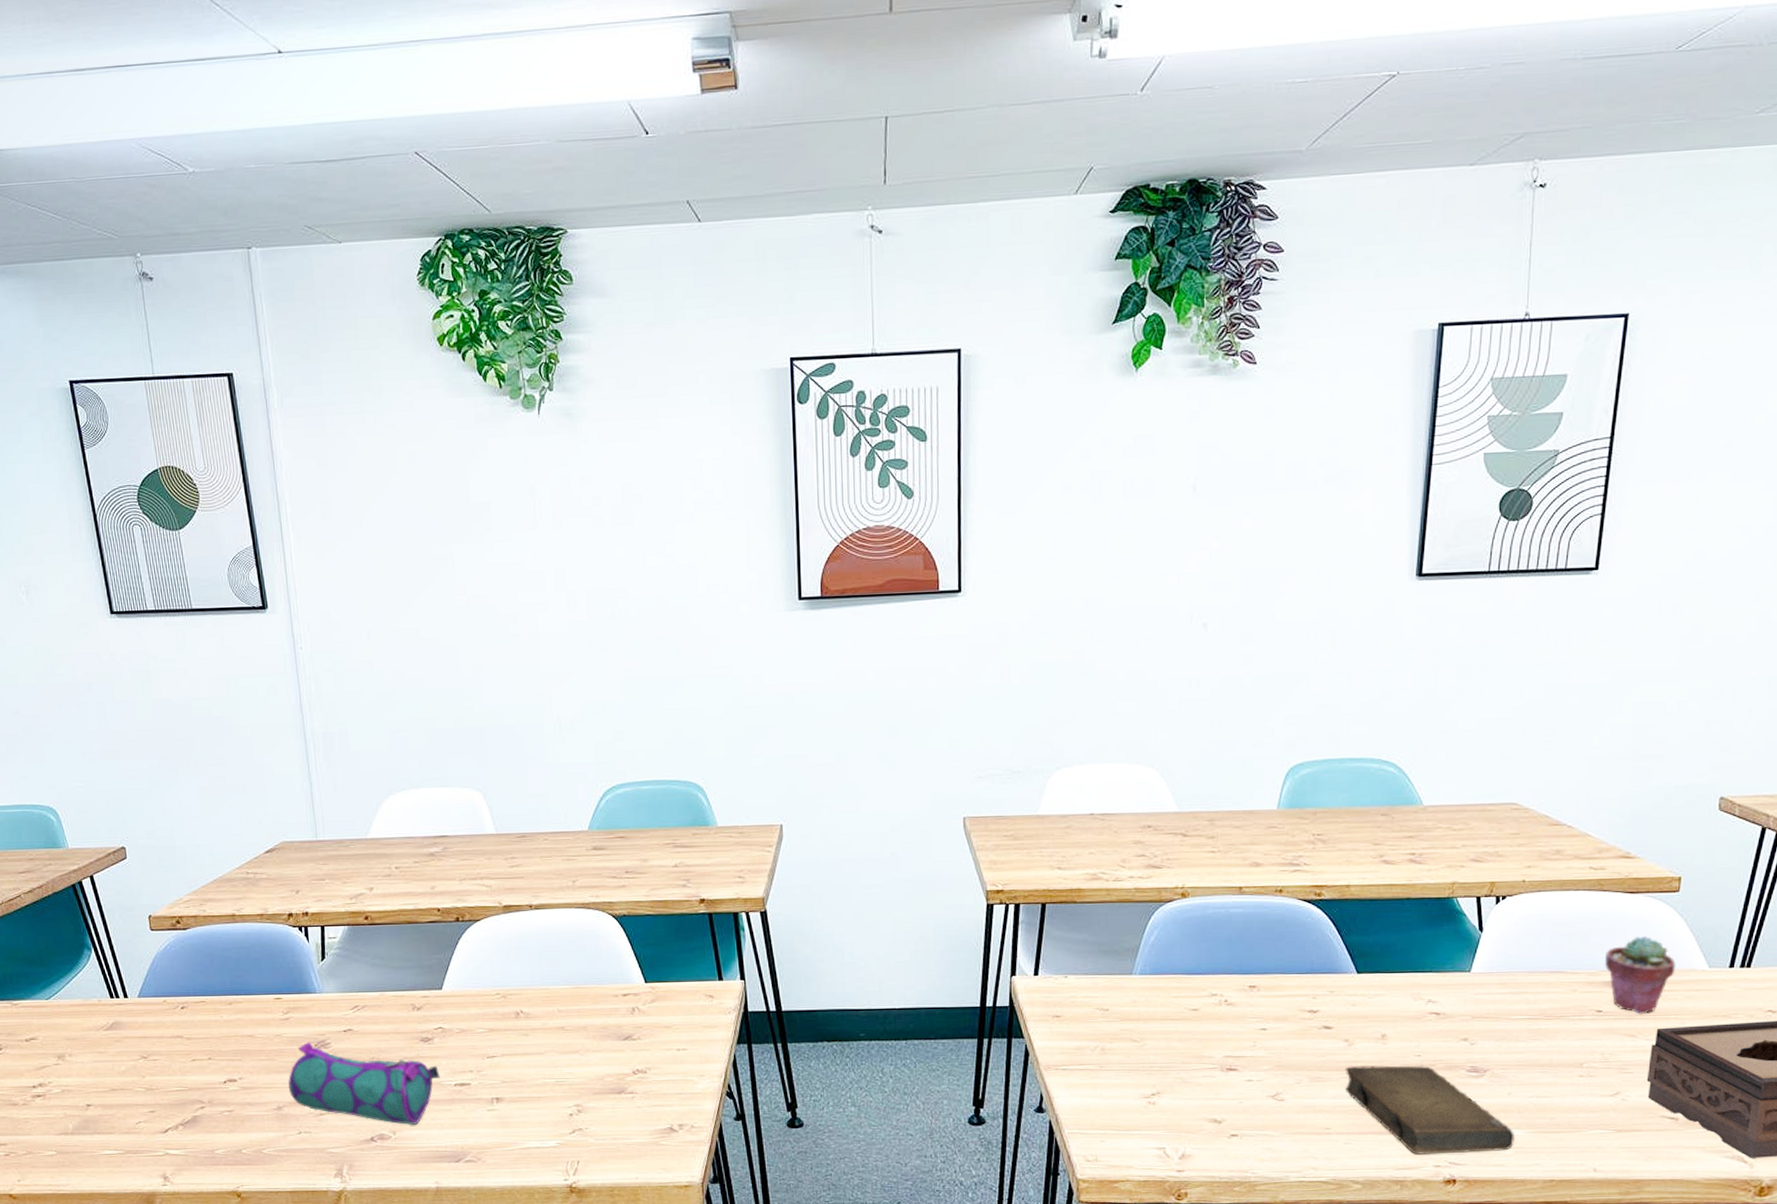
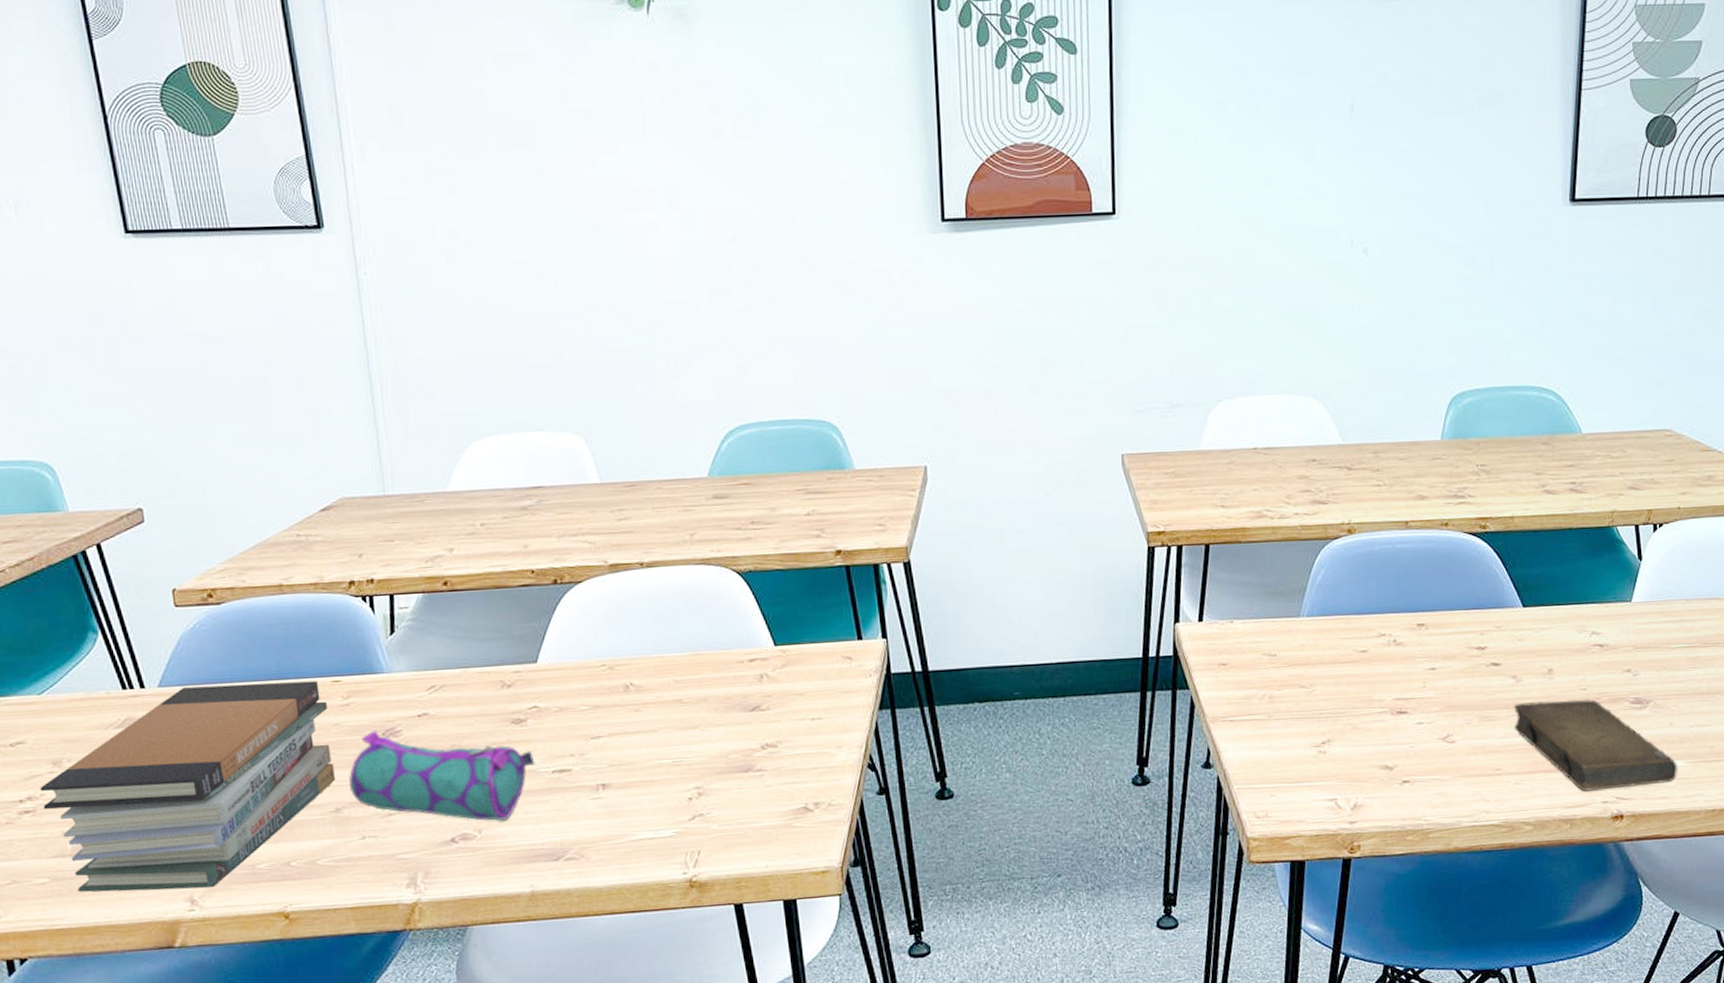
book stack: none [48,997,278,1168] -> present [39,681,336,892]

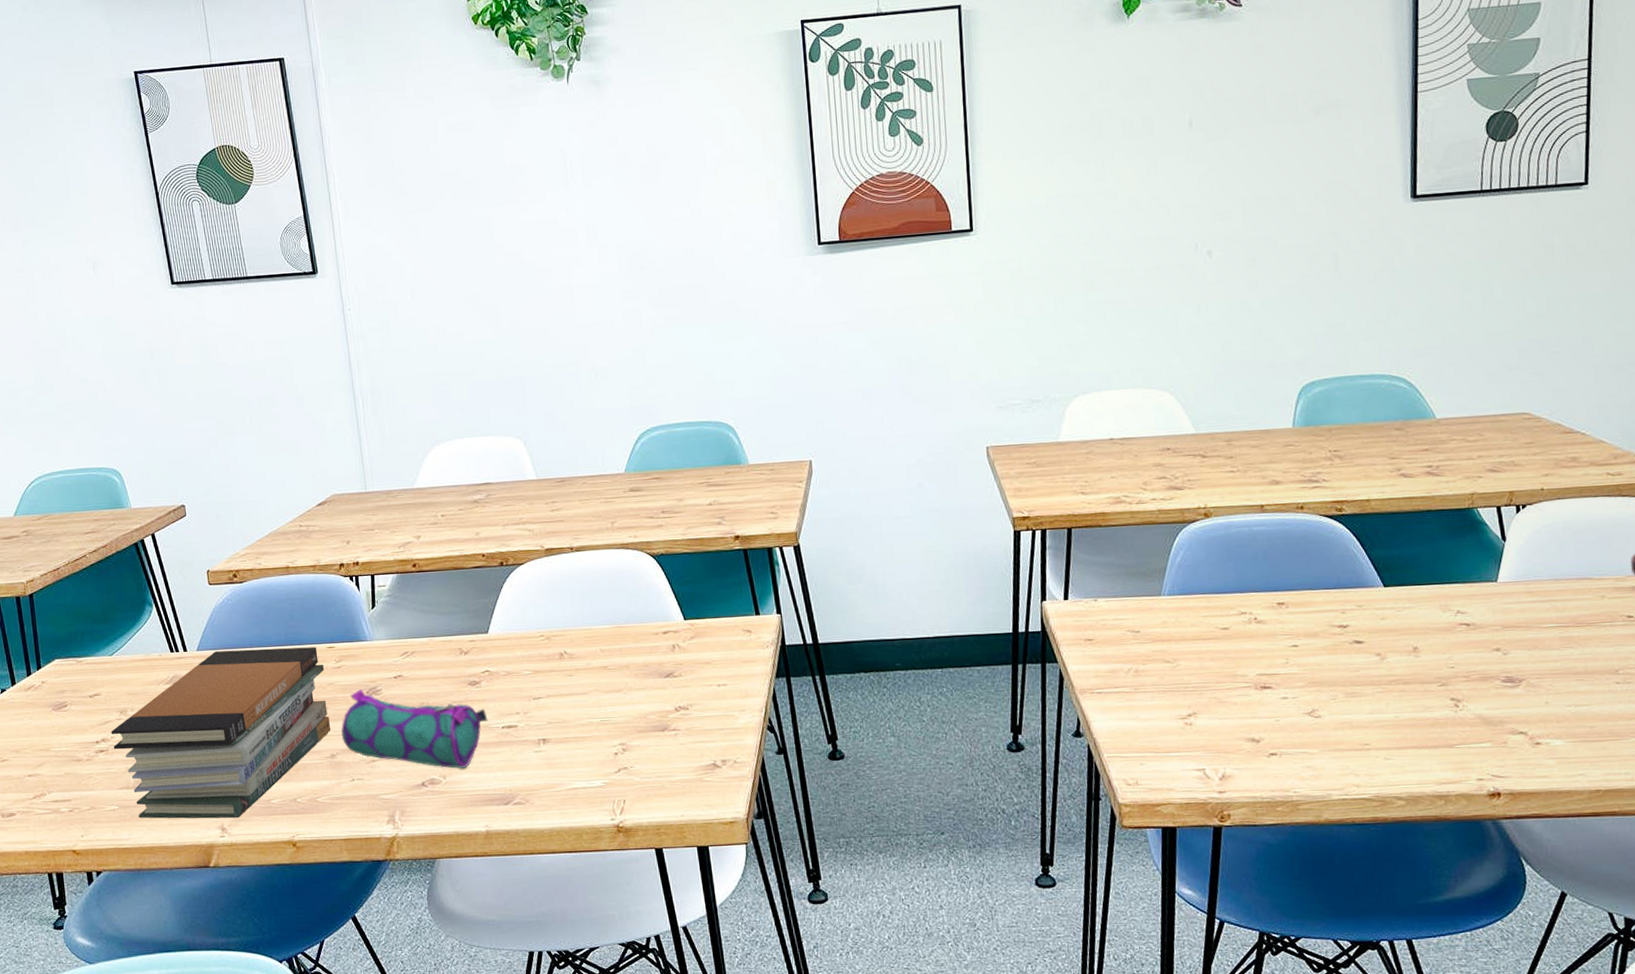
book: present [1513,699,1678,792] -> none [1379,677,1557,768]

